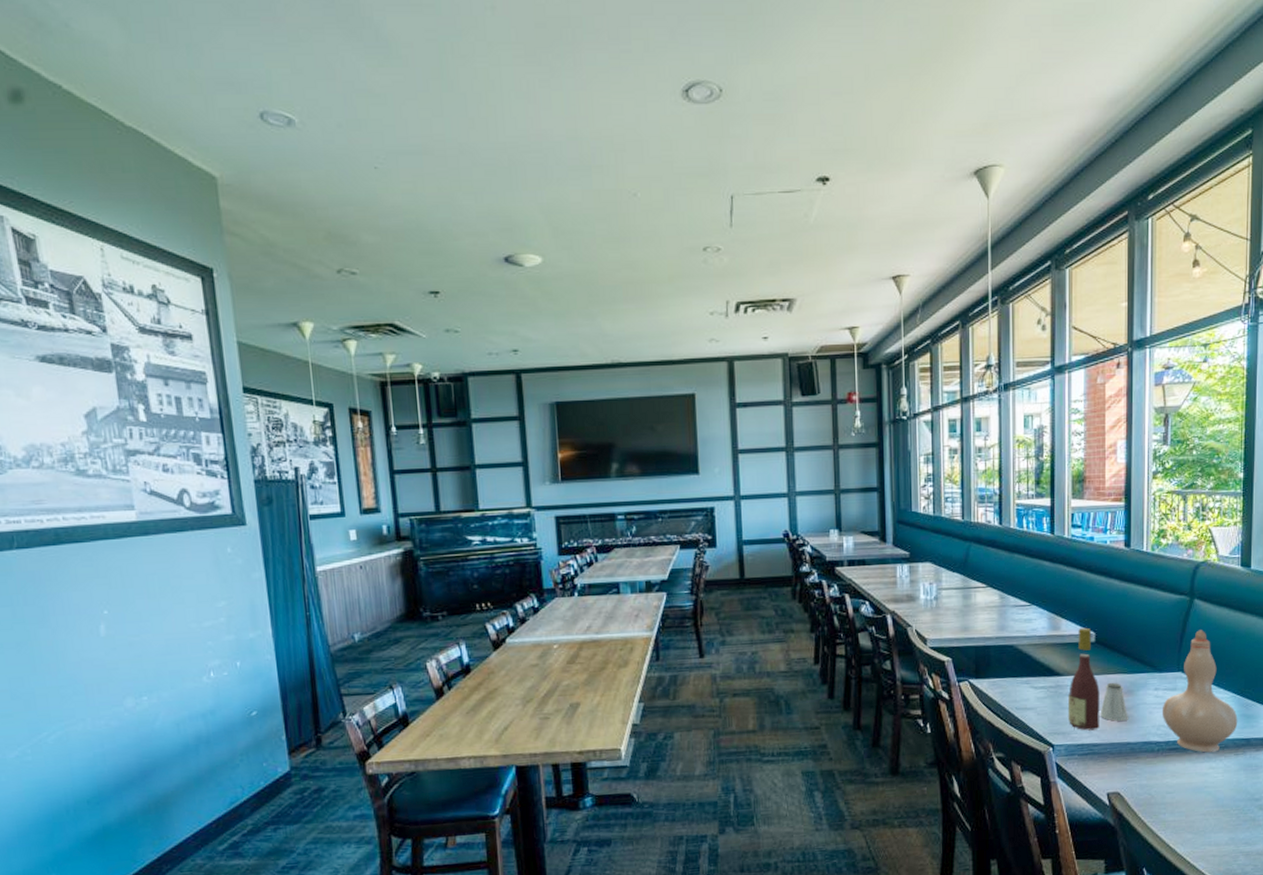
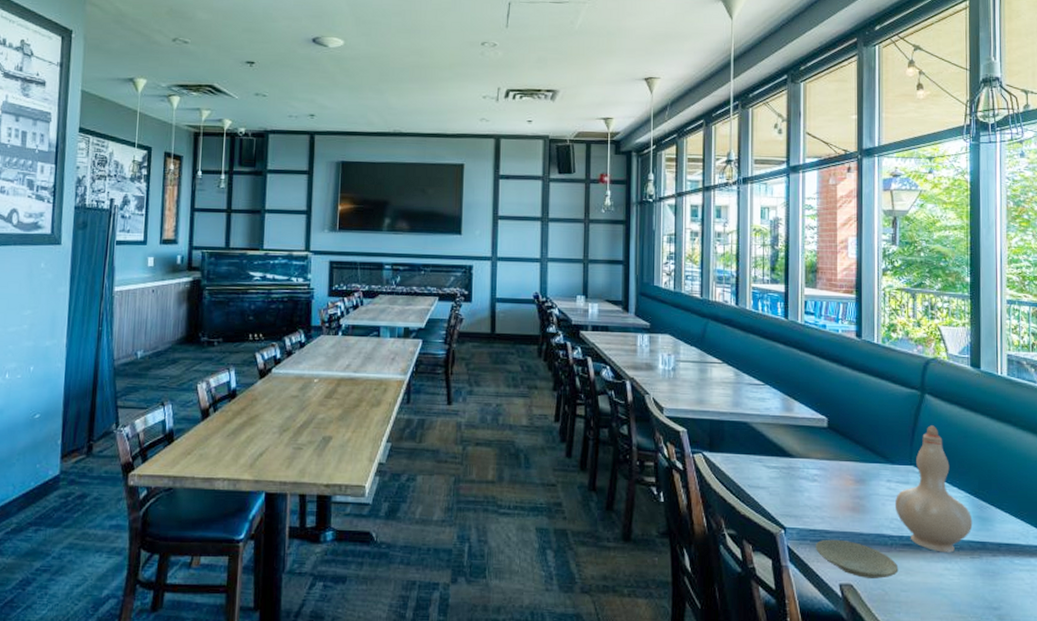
wine bottle: present [1067,627,1100,731] -> none [800,411,832,517]
plate: none [1084,751,1165,785] -> present [816,539,899,579]
saltshaker: present [1100,682,1128,721] -> none [832,469,861,510]

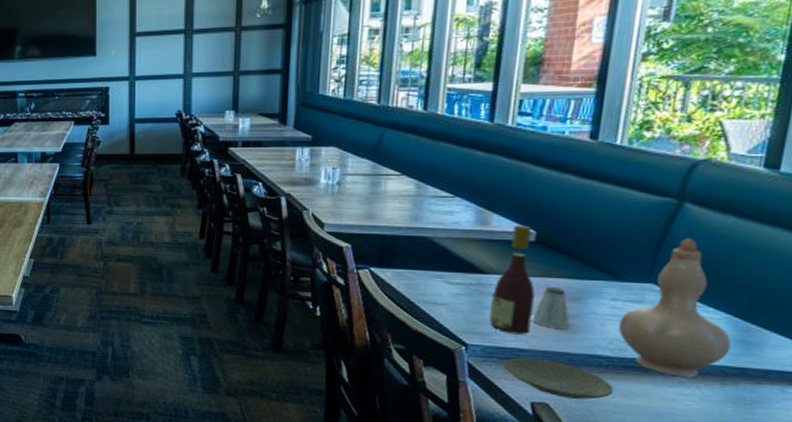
wine bottle: none [800,411,832,517] -> present [488,225,535,335]
saltshaker: none [832,469,861,510] -> present [531,286,571,329]

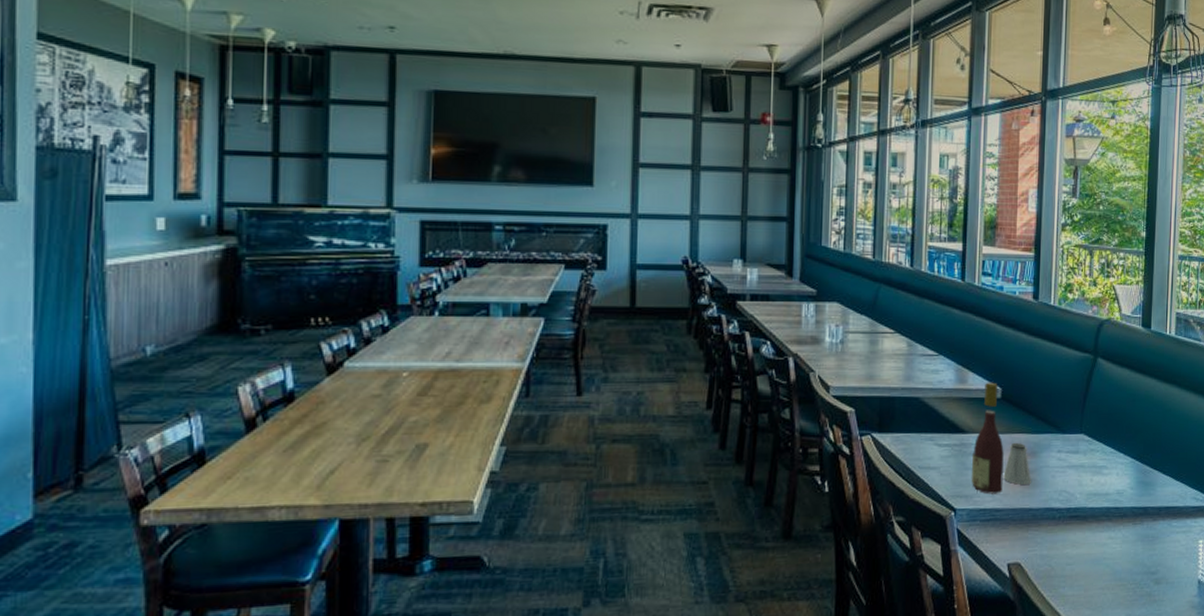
plate: present [504,357,614,400] -> none [985,517,1065,555]
vase: present [618,238,732,377] -> none [1064,390,1137,521]

